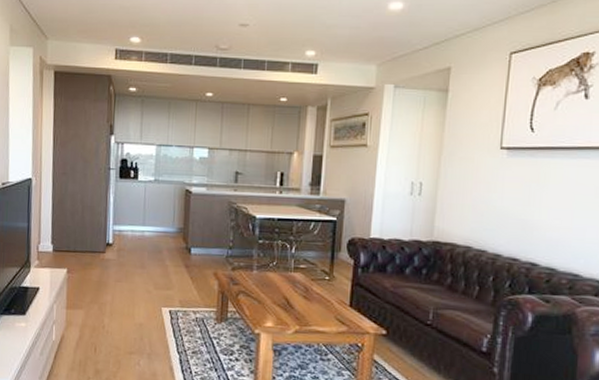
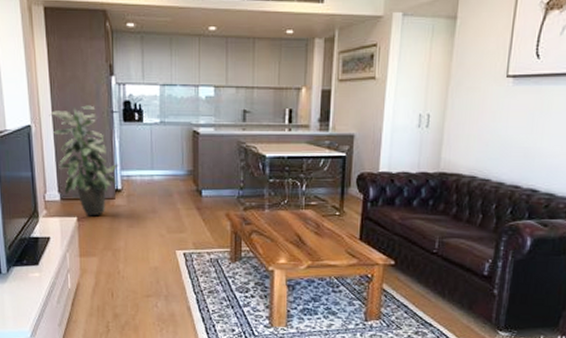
indoor plant: none [49,162,112,269] -> present [49,105,119,216]

